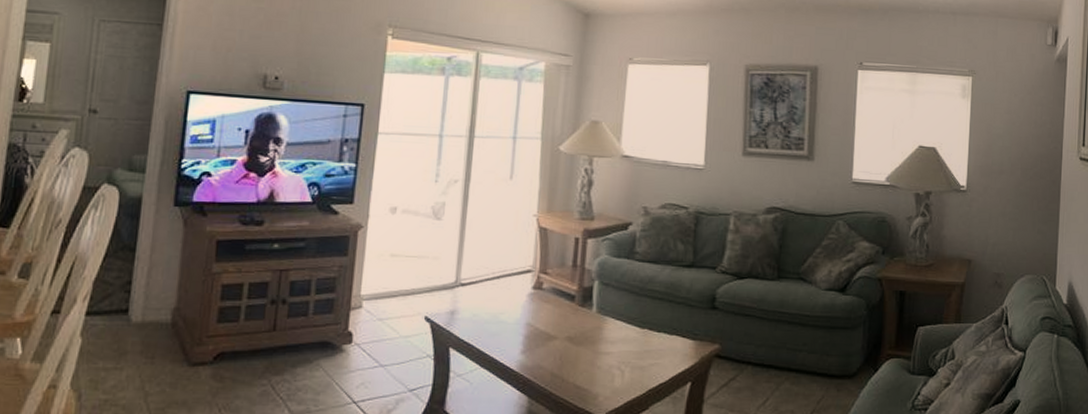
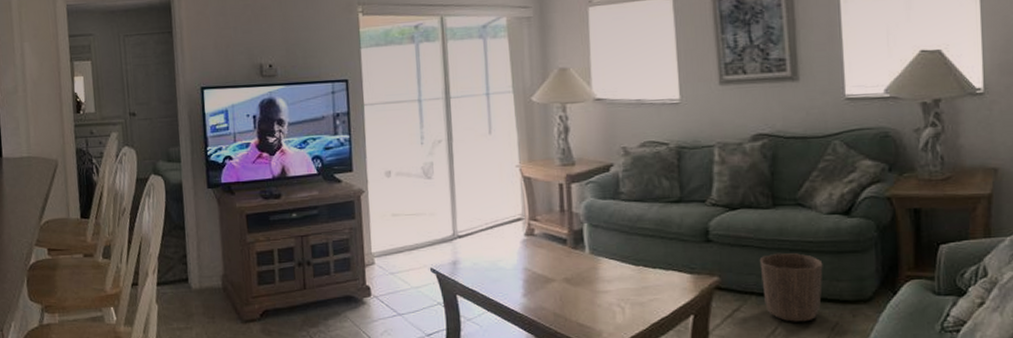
waste basket: none [759,324,816,394] -> present [759,252,823,322]

